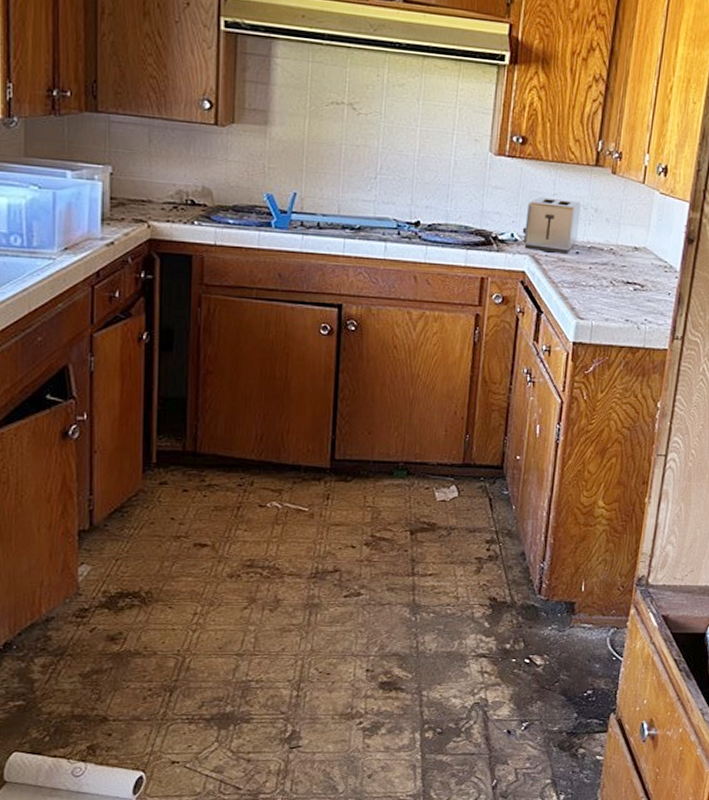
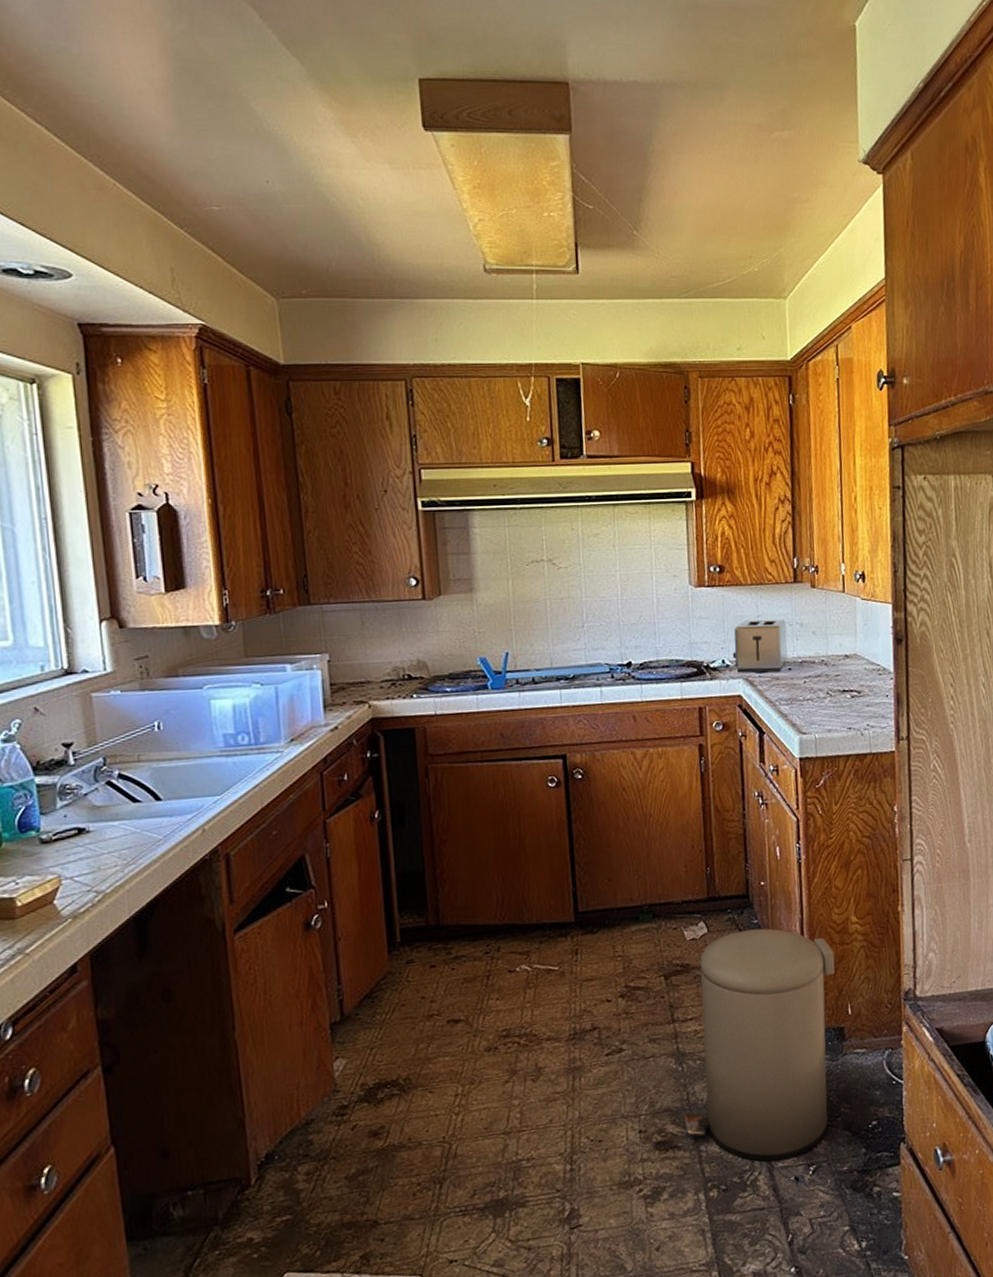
pedal bin: none [409,499,577,714] -> present [683,928,835,1162]

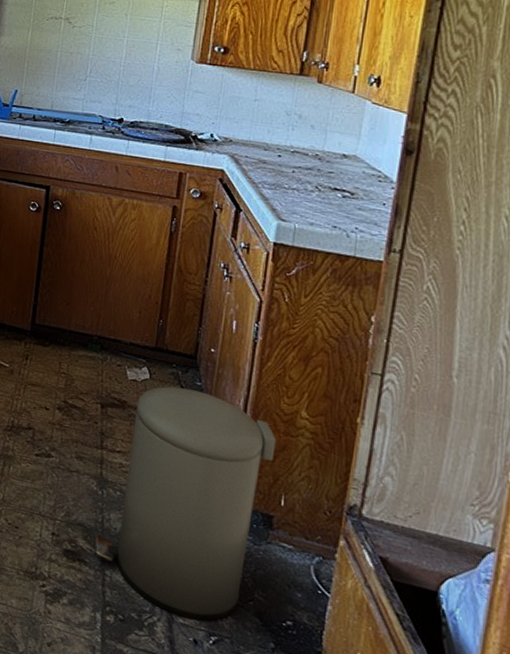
toaster: present [732,619,788,674] -> none [222,102,284,158]

